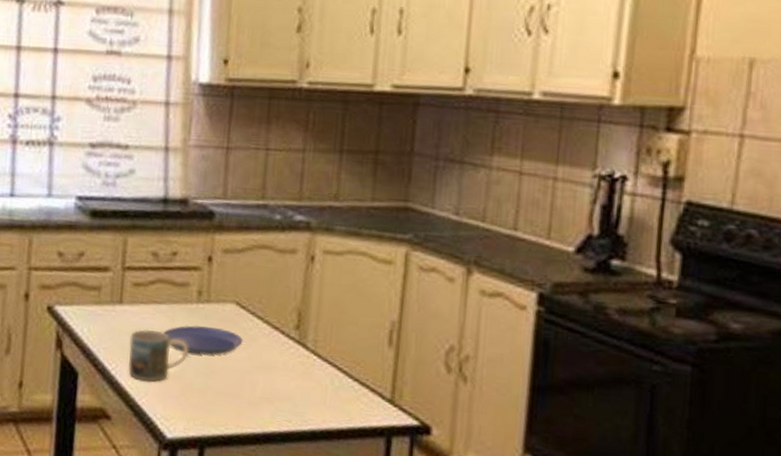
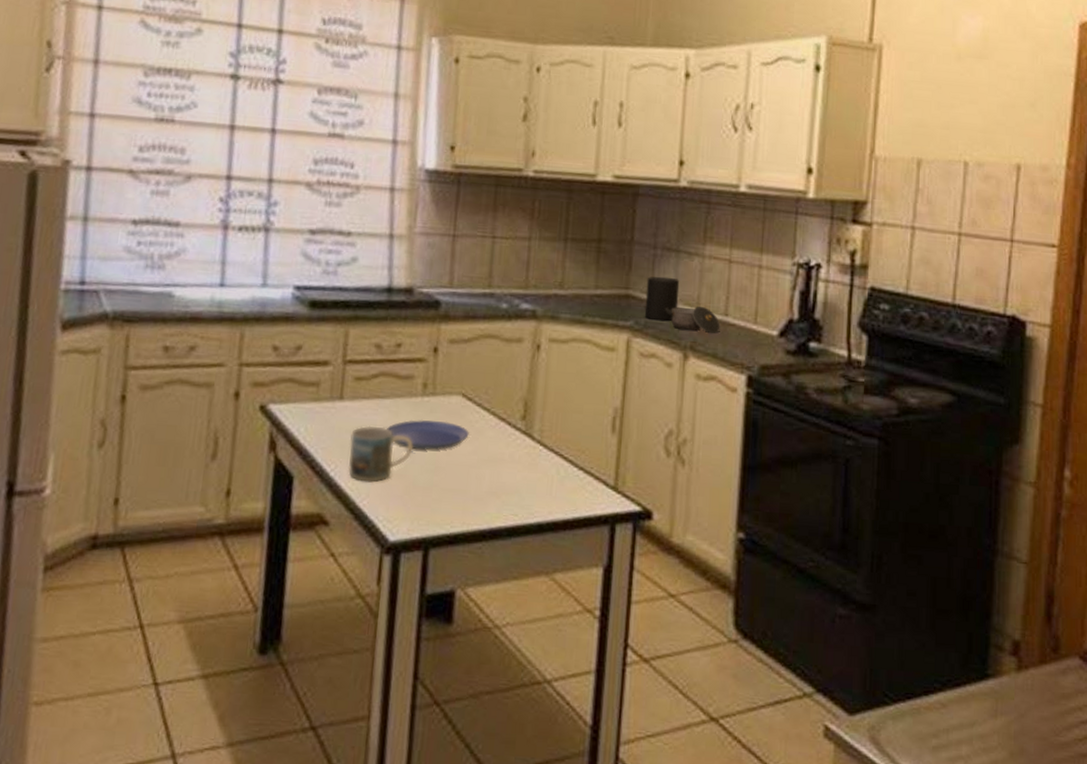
pen holder: none [424,188,464,235] -> present [644,276,680,322]
cooking pot: none [448,219,509,249] -> present [666,306,721,334]

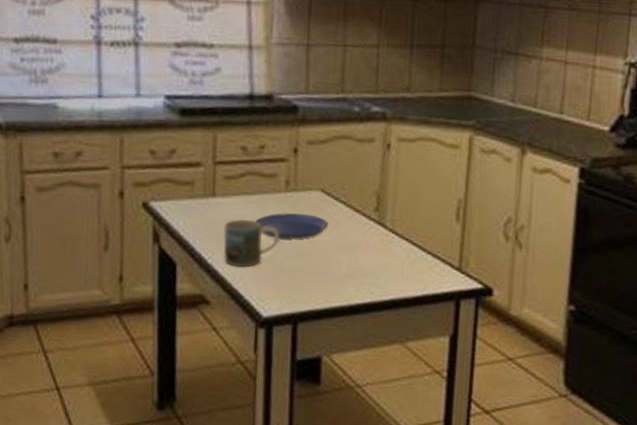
pen holder: present [644,276,680,322] -> none [485,78,519,120]
cooking pot: present [666,306,721,334] -> none [505,105,556,131]

